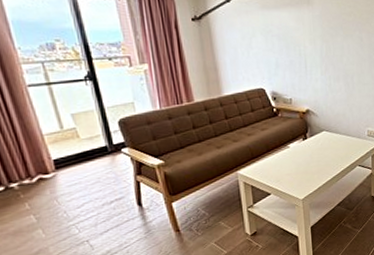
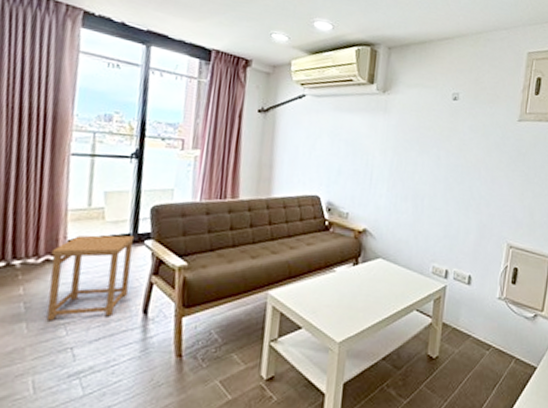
side table: none [41,147,120,225] -> present [46,235,135,321]

